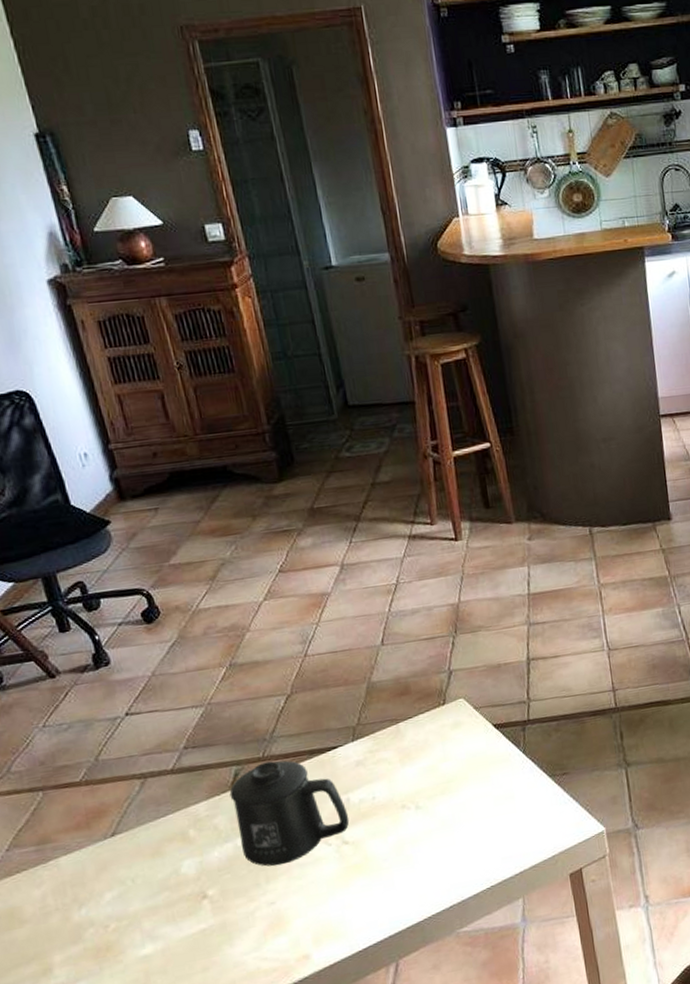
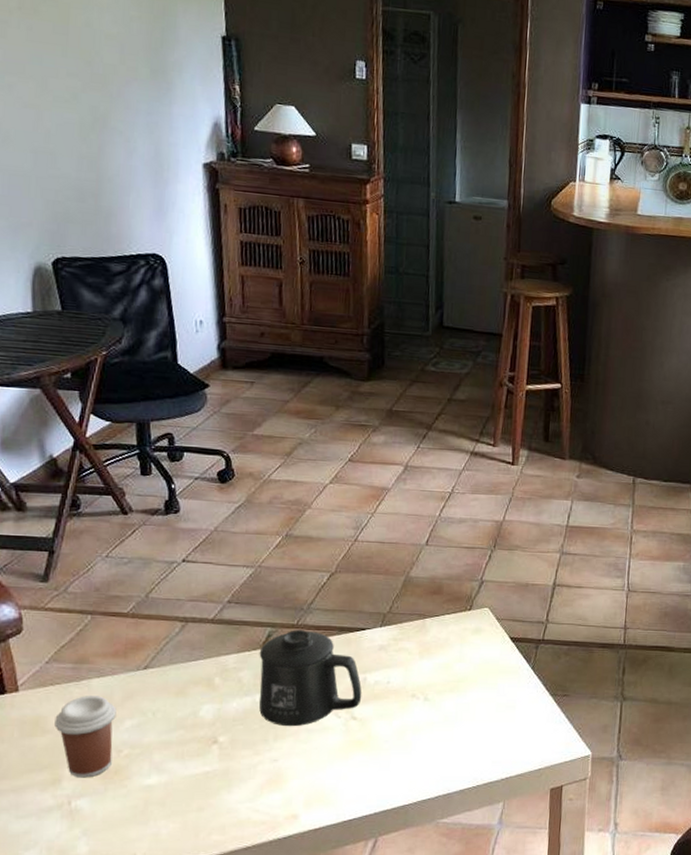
coffee cup: none [30,873,101,963] -> present [54,694,117,778]

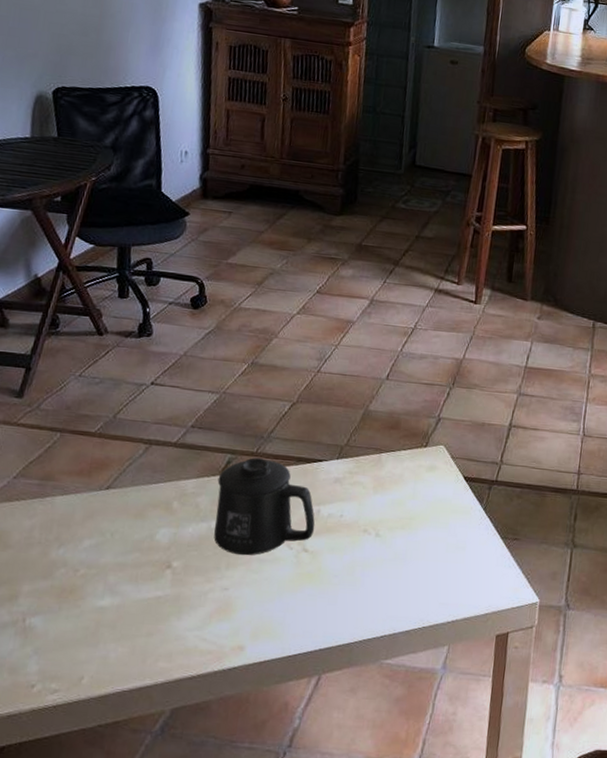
coffee cup: present [54,694,117,778] -> none [16,512,77,596]

